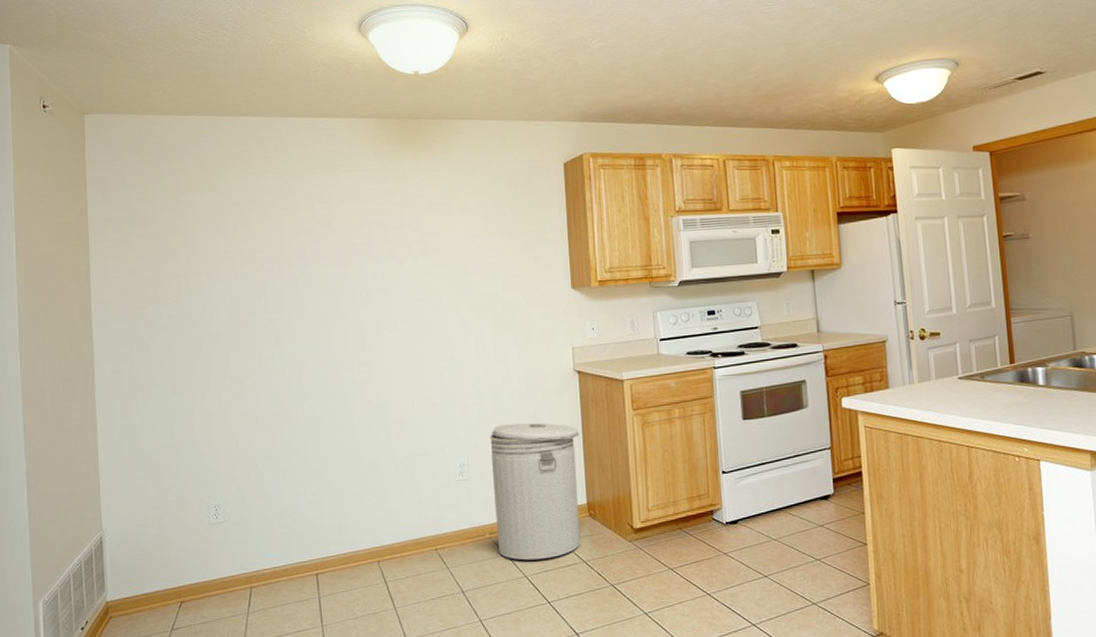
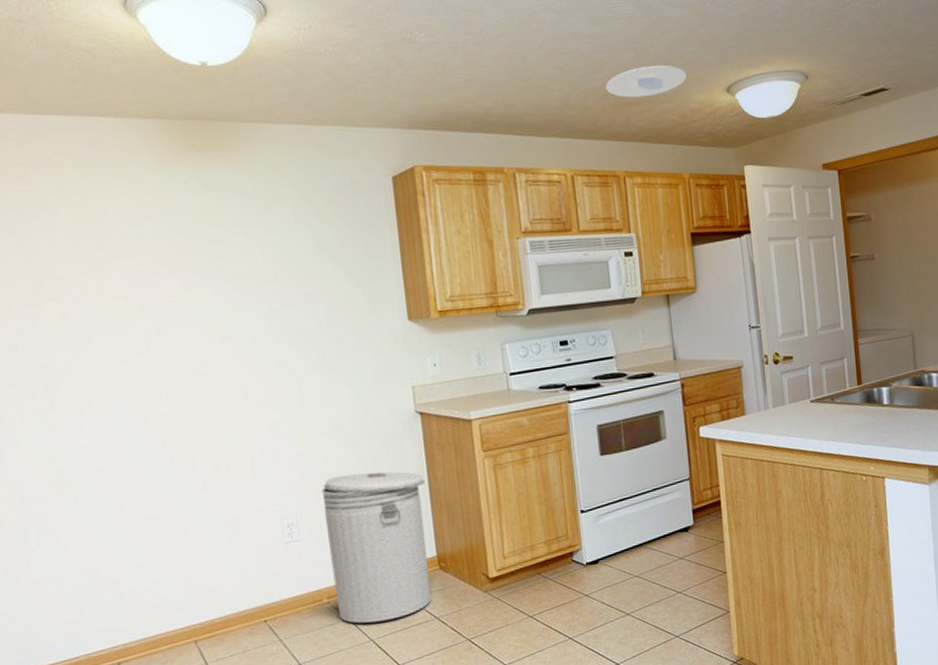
recessed light: none [758,58,836,89] -> present [606,65,687,98]

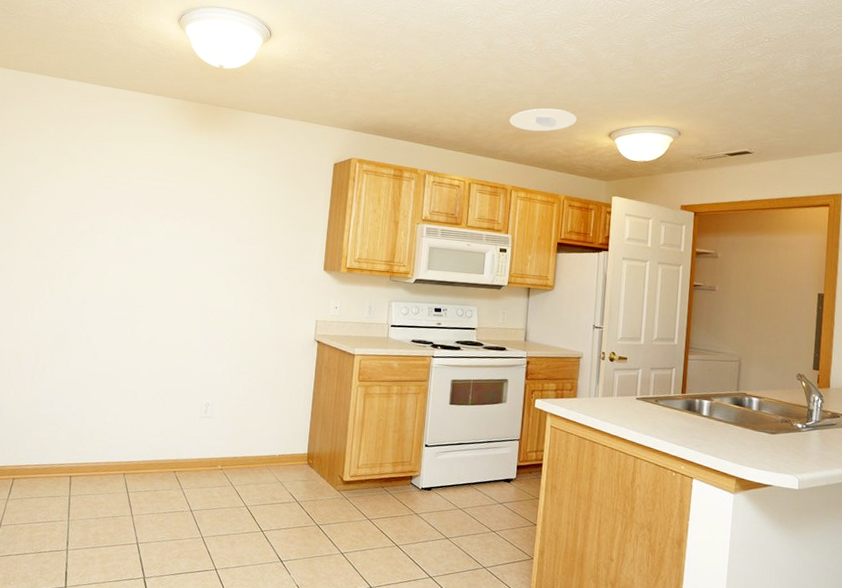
can: present [321,472,431,624] -> none [227,376,310,494]

